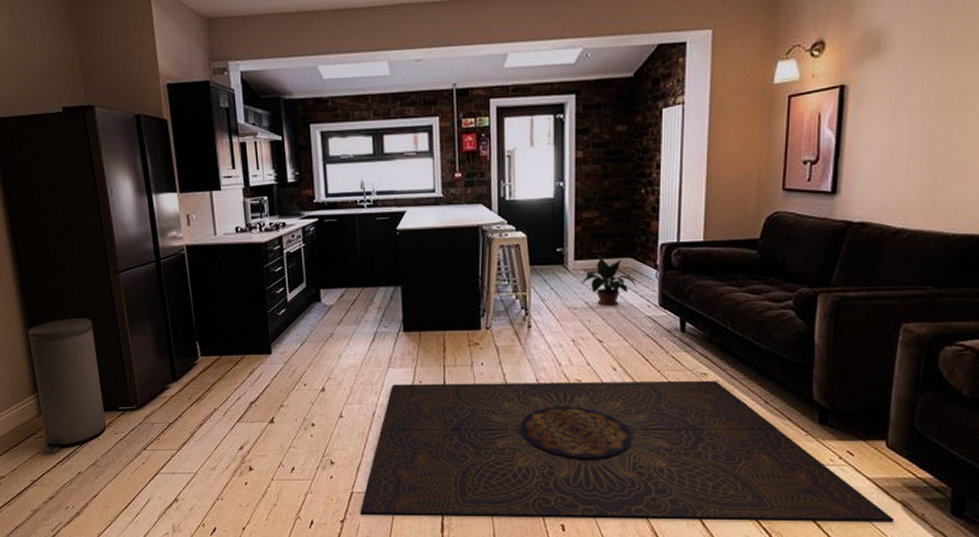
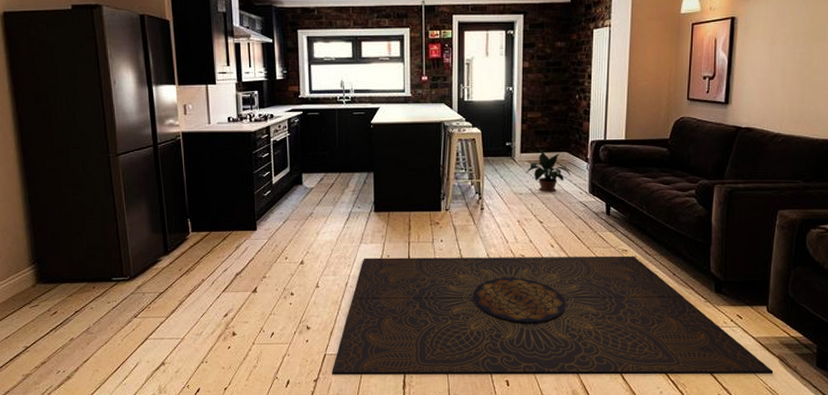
pedal bin: present [28,317,107,452] -> none [29,195,100,320]
coffee maker: present [275,188,307,219] -> none [265,85,293,111]

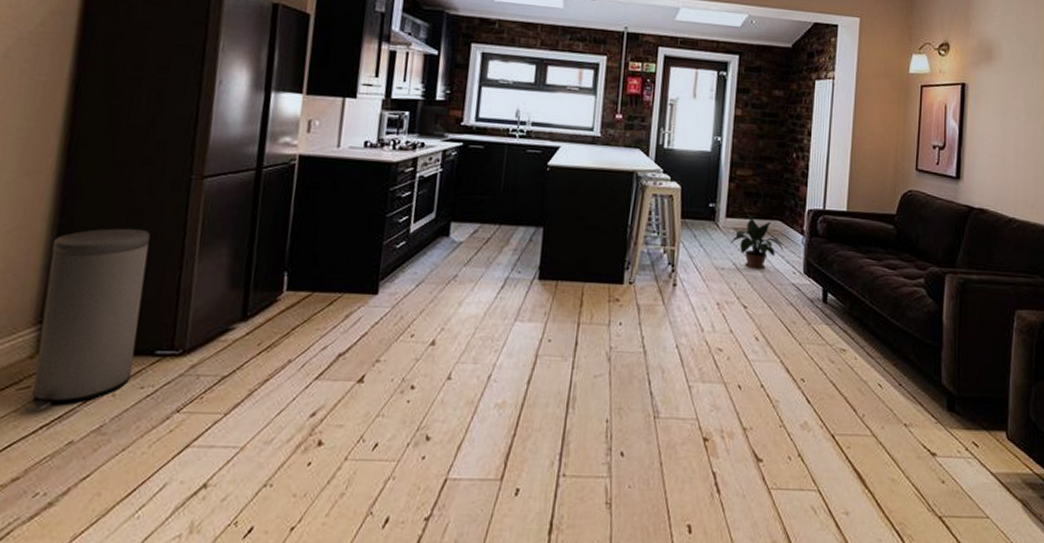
pedal bin: none [29,195,100,320] -> present [24,228,150,411]
coffee maker: none [265,85,293,111] -> present [416,105,453,140]
area rug: present [332,255,774,376] -> none [451,341,1016,524]

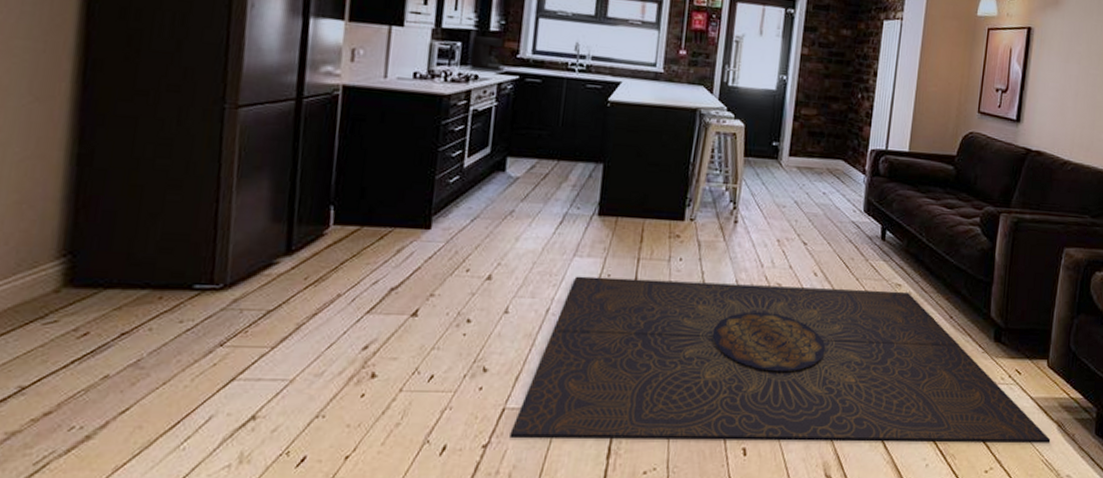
pedal bin: present [24,228,150,411] -> none [52,158,182,345]
area rug: none [451,341,1016,524] -> present [509,276,1051,444]
potted plant: present [730,212,784,271] -> none [792,151,845,209]

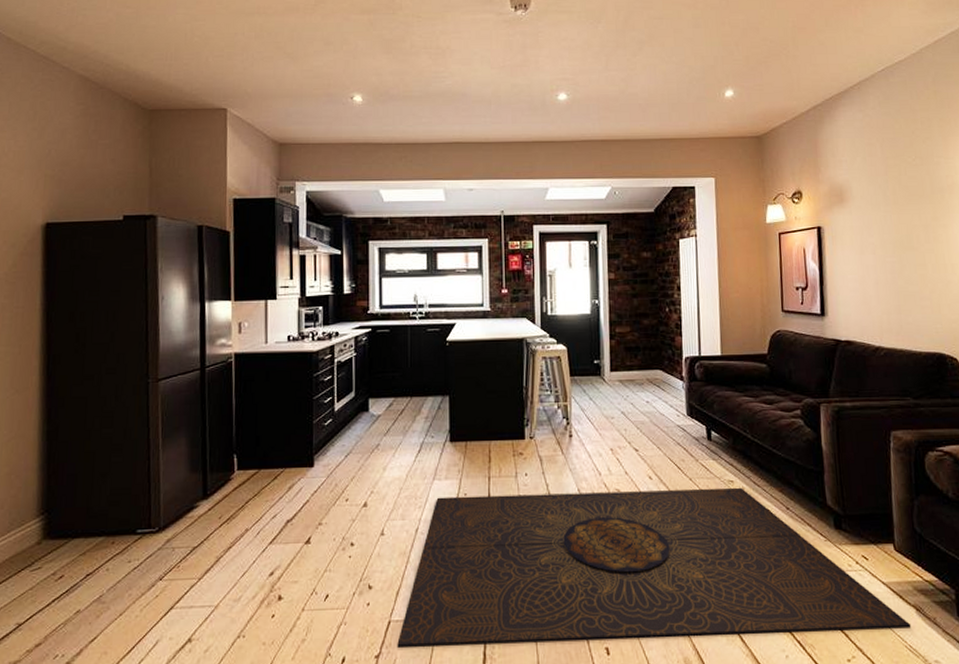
coffee maker: present [469,36,508,73] -> none [331,299,361,328]

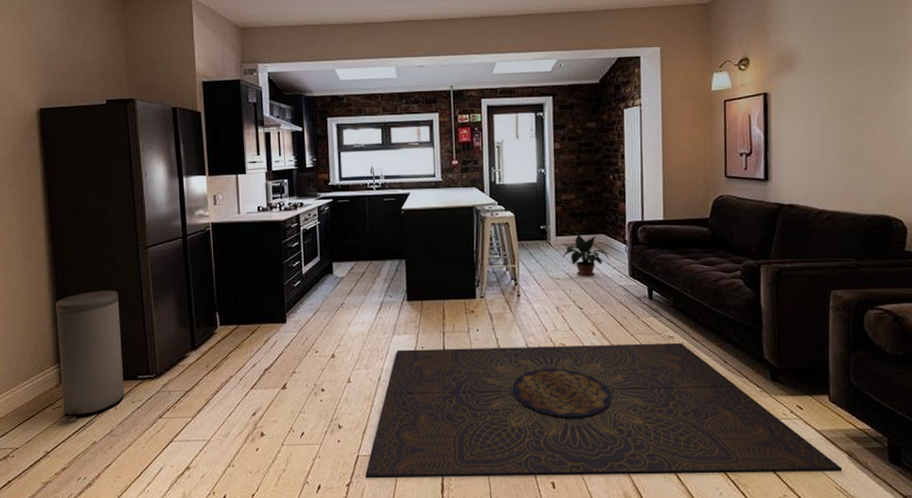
pedal bin: none [38,429,121,587] -> present [56,290,125,422]
coffee maker: none [331,299,361,328] -> present [295,172,323,199]
potted plant: none [617,365,666,416] -> present [562,230,610,278]

